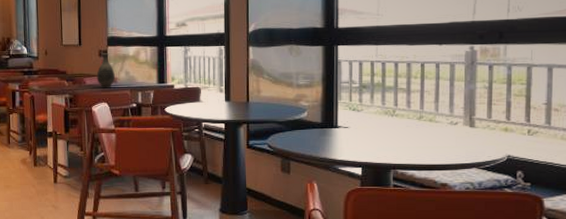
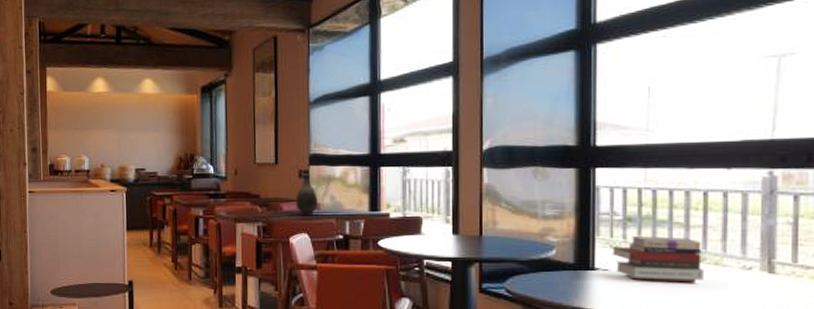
books: none [350,100,422,136] -> present [611,236,705,283]

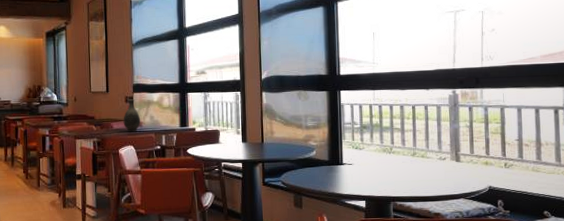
books: present [611,236,705,283] -> none [354,138,416,172]

